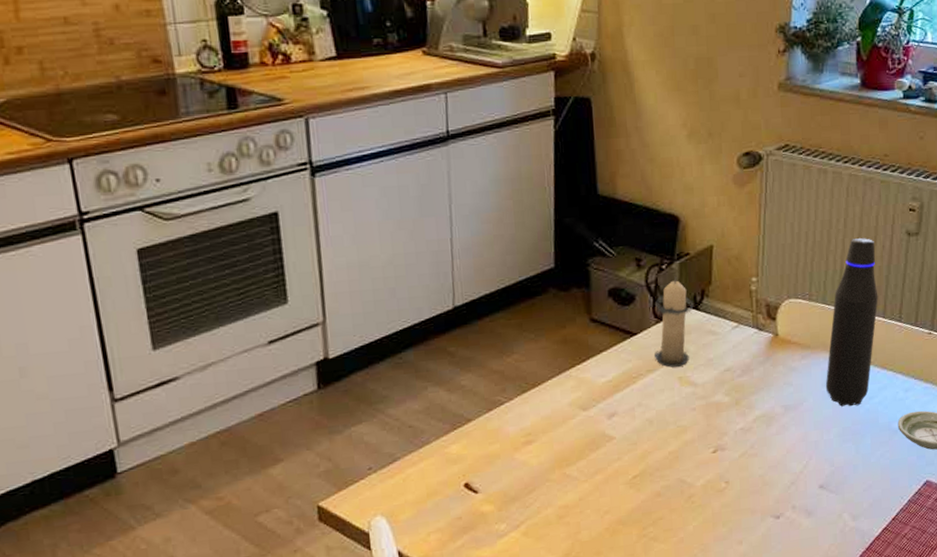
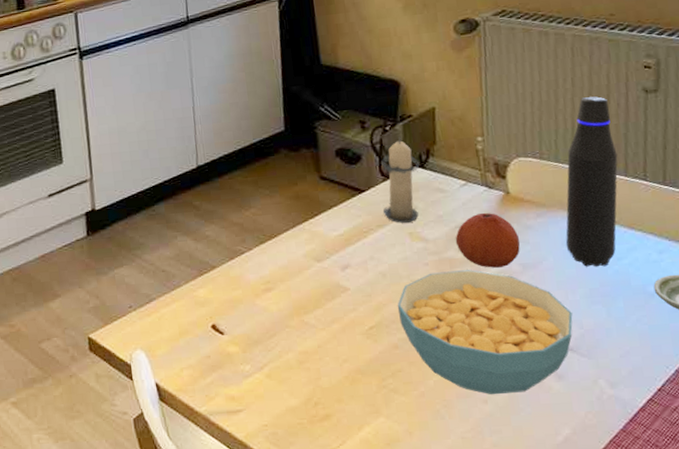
cereal bowl: none [662,413,826,536] -> present [397,270,573,395]
fruit: none [723,355,784,411] -> present [455,213,520,268]

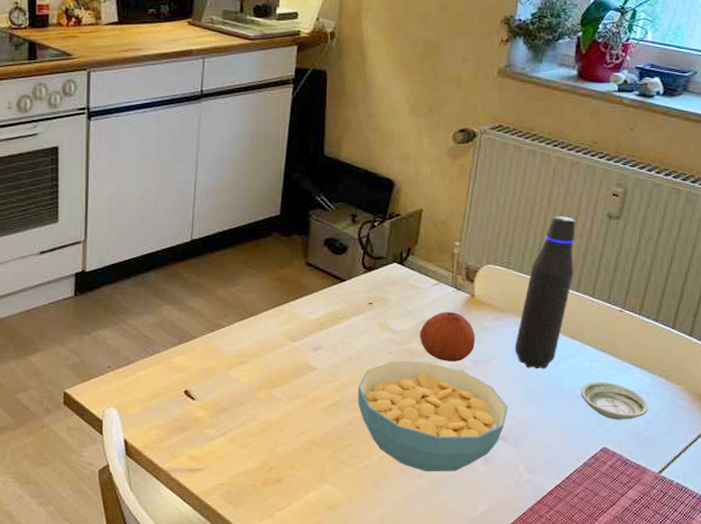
candle: present [381,135,420,223] -> none [360,232,400,313]

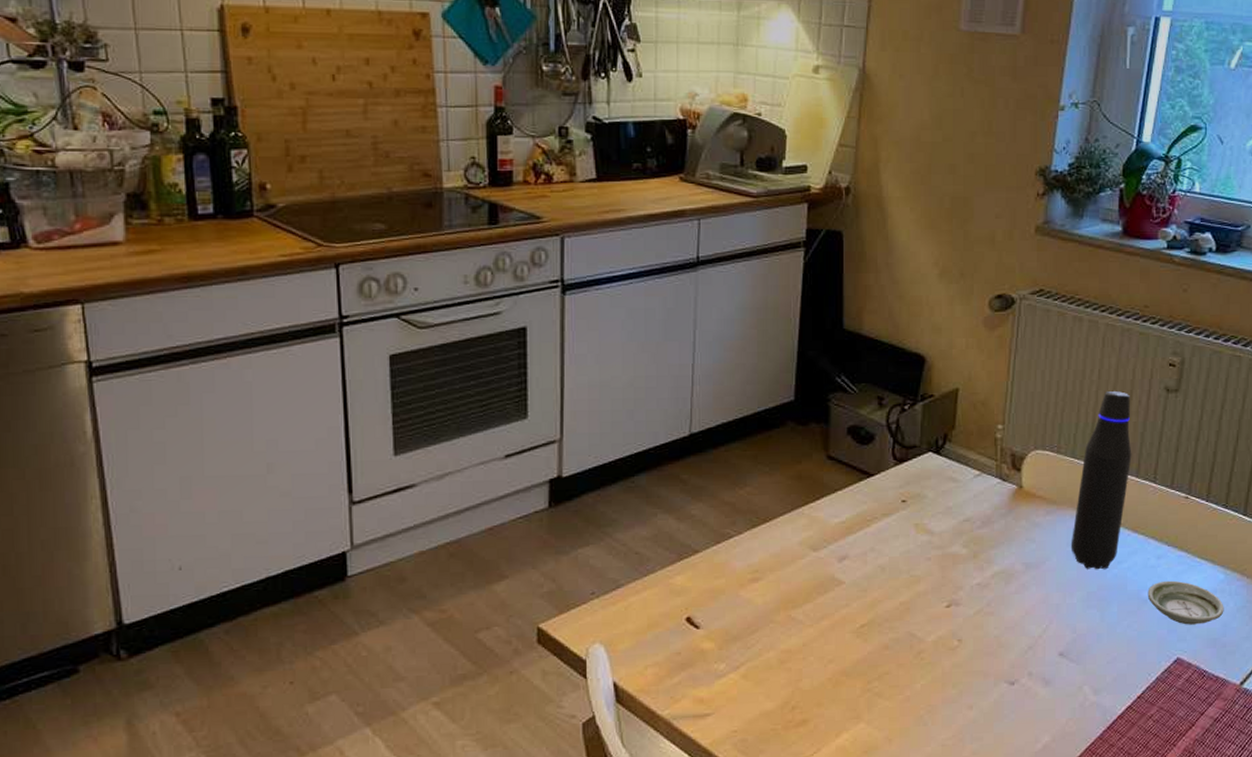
cereal bowl: present [357,361,508,472] -> none [893,567,1067,701]
fruit: present [419,312,475,362] -> none [961,507,1025,566]

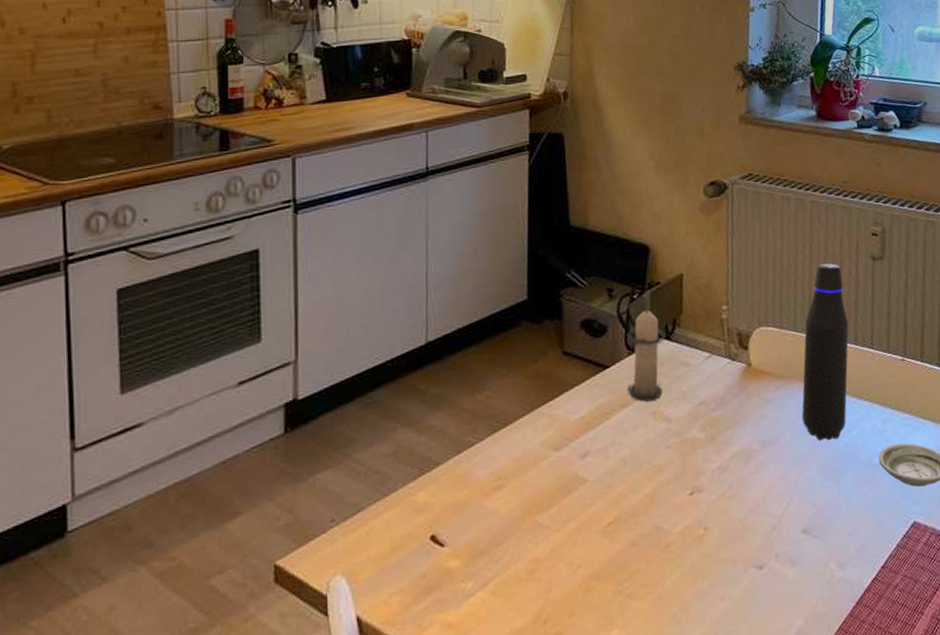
candle: none [891,416,935,513] -> present [627,304,666,402]

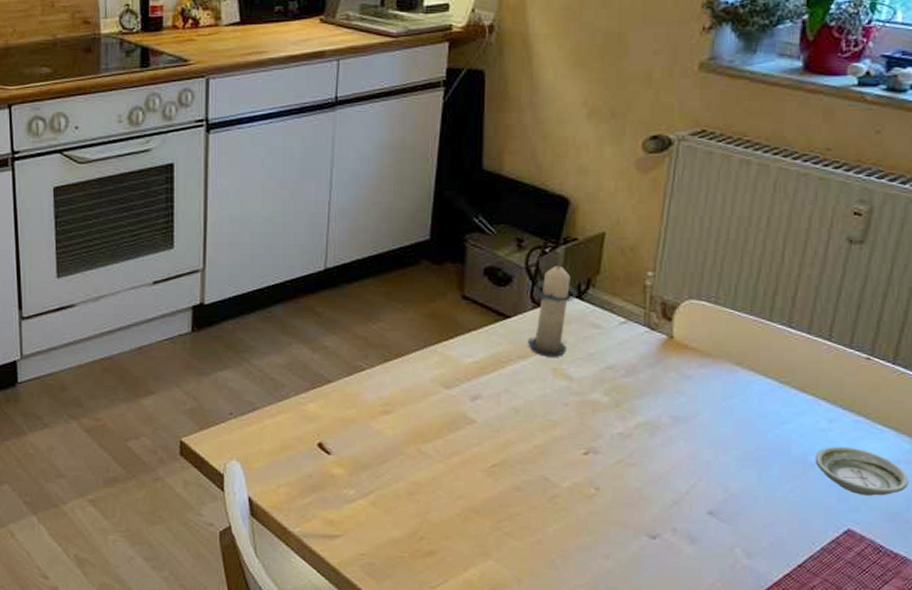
water bottle: present [801,263,849,441] -> none [726,241,804,430]

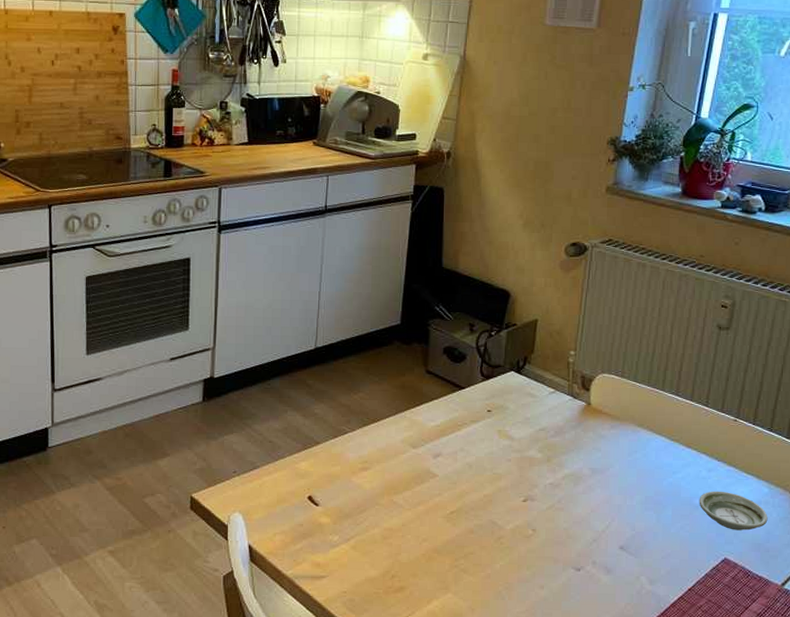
candle: present [528,260,577,357] -> none [479,341,517,421]

